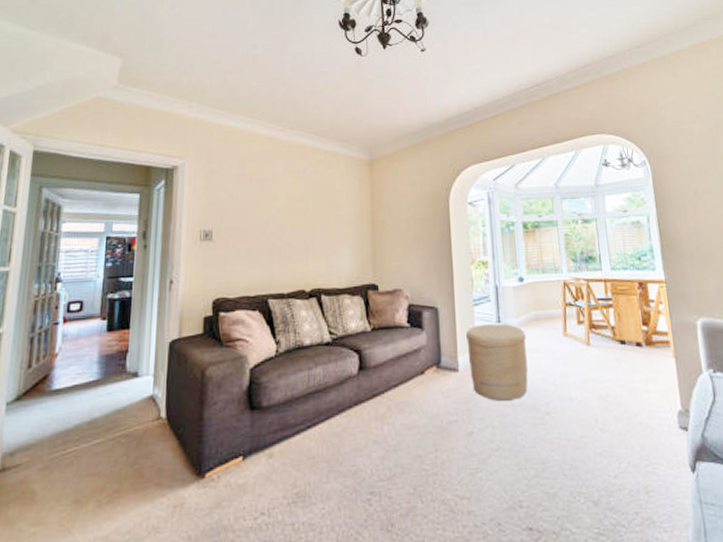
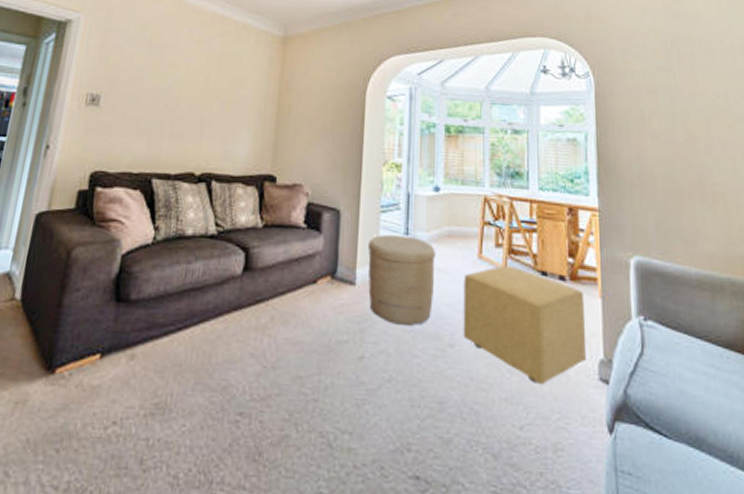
ottoman: none [552,339,667,439] -> present [463,265,587,385]

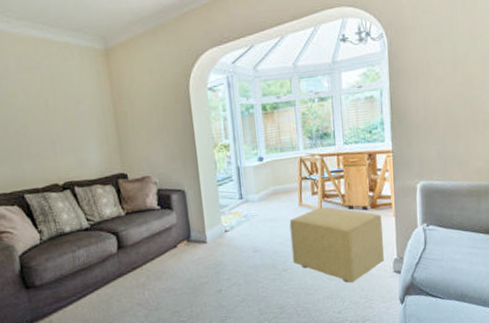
basket: present [367,234,436,327] -> none [211,199,268,265]

